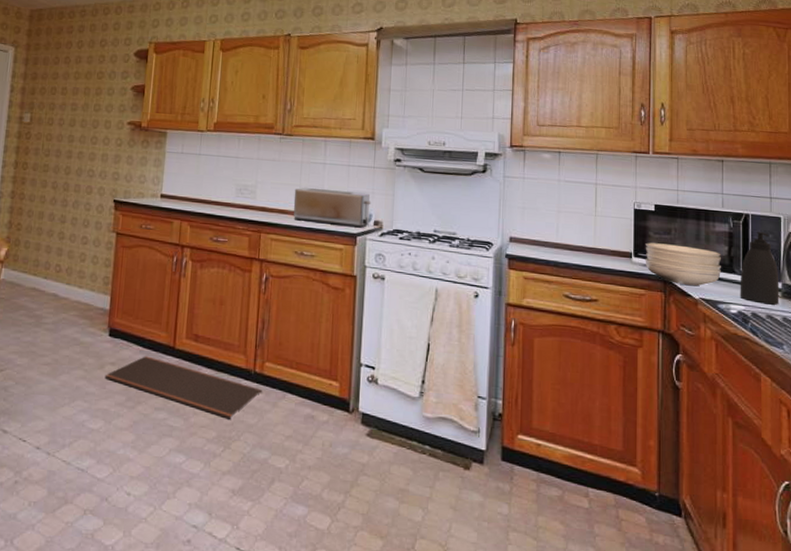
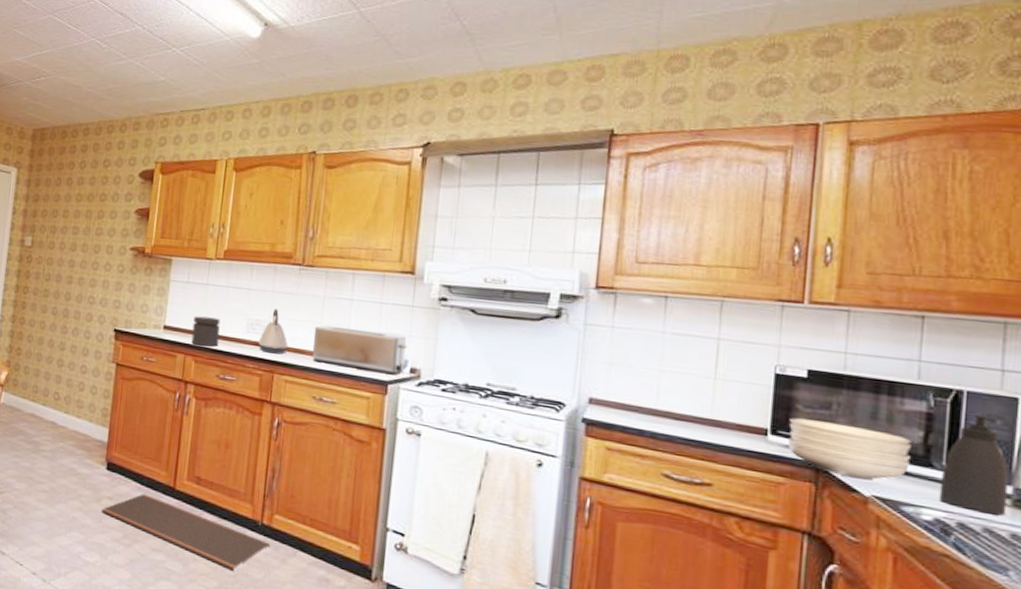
jar: none [186,184,212,213] -> present [191,316,220,348]
kettle: none [246,174,273,216] -> present [258,308,288,355]

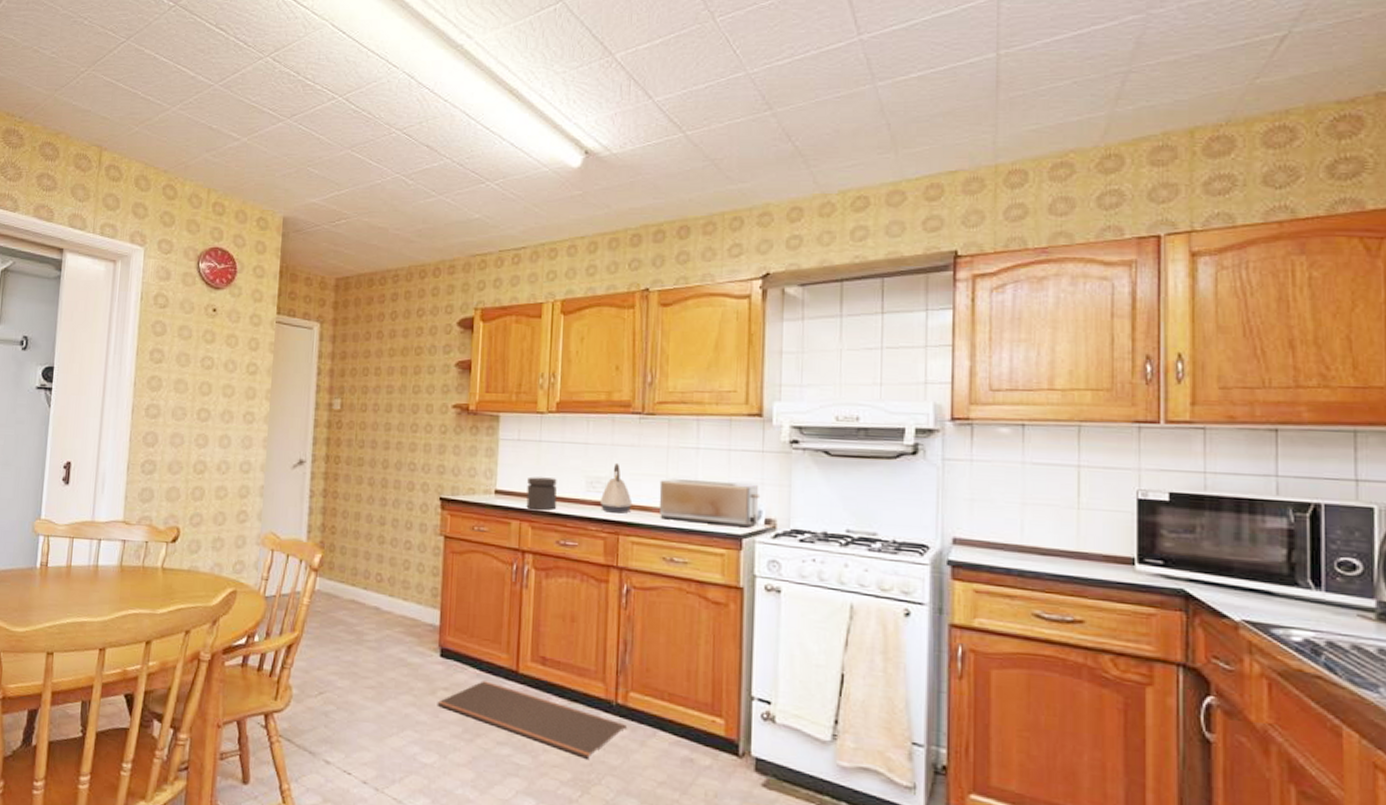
bowl: present [787,417,913,480] -> none [1155,544,1277,604]
soap dispenser: present [939,415,1009,516] -> none [1306,529,1372,631]

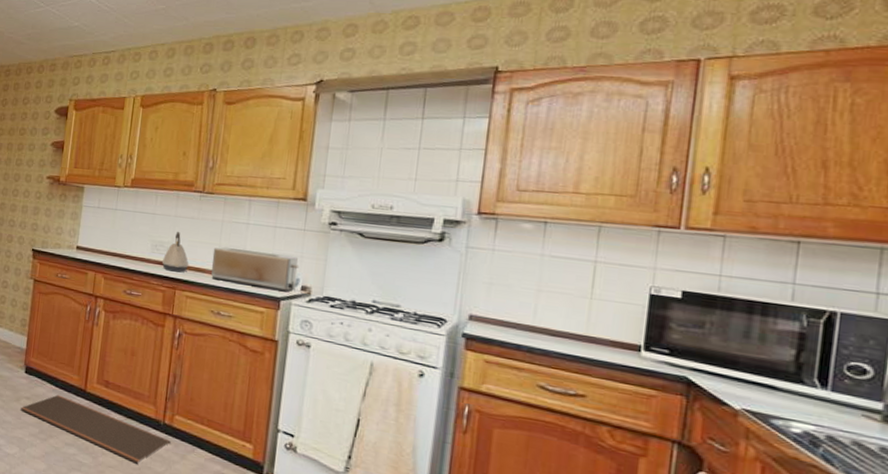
jar: present [526,477,557,512] -> none [101,237,128,267]

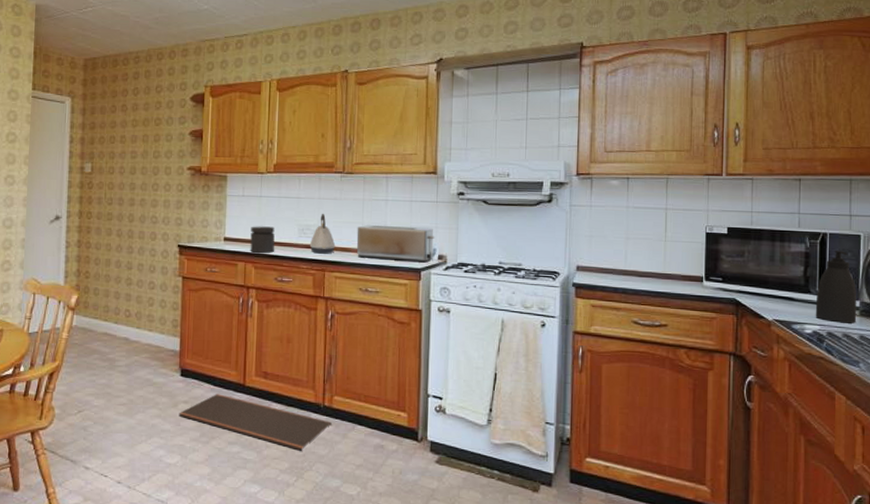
jar: none [101,237,128,267] -> present [250,226,275,254]
soap dispenser: none [808,335,880,430] -> present [815,251,857,324]

